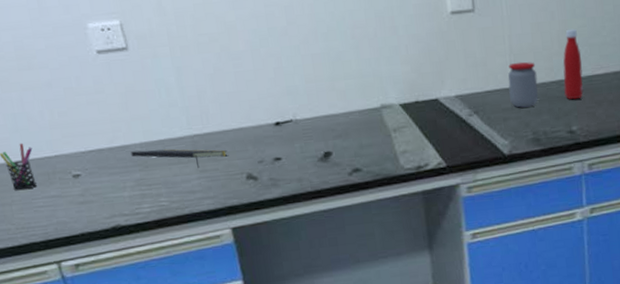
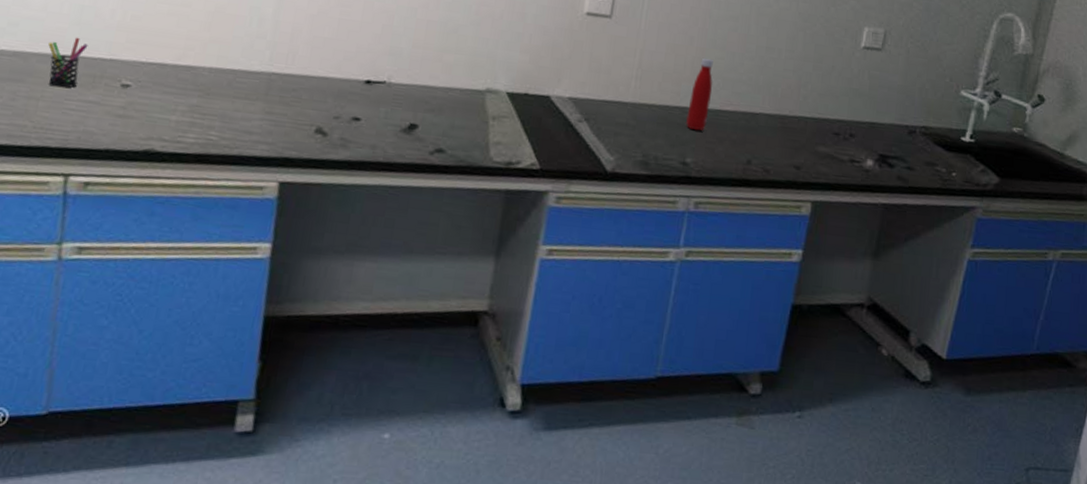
notepad: present [131,149,228,168] -> none [195,74,304,109]
jar: present [508,61,538,108] -> none [626,78,663,127]

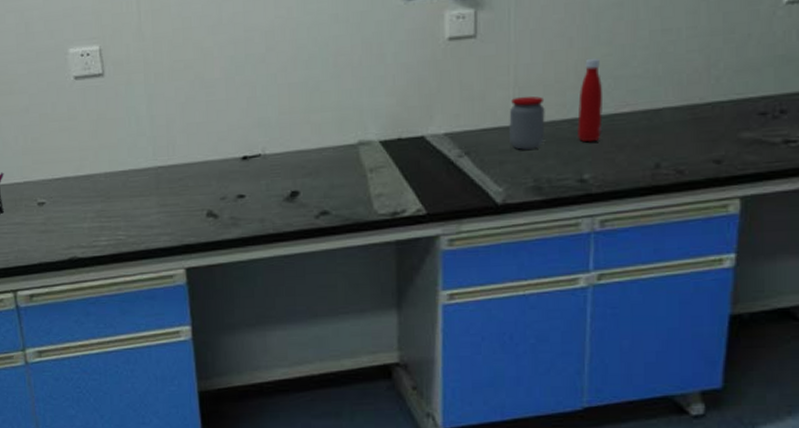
jar: none [626,78,663,127] -> present [509,96,545,150]

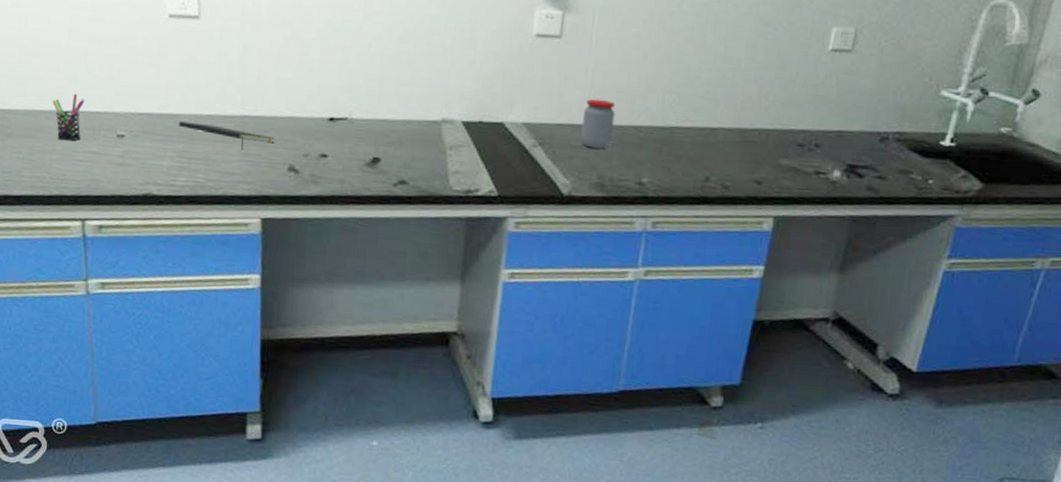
notepad: none [95,180,190,202] -> present [179,121,275,150]
bottle: present [577,58,603,143] -> none [641,73,668,150]

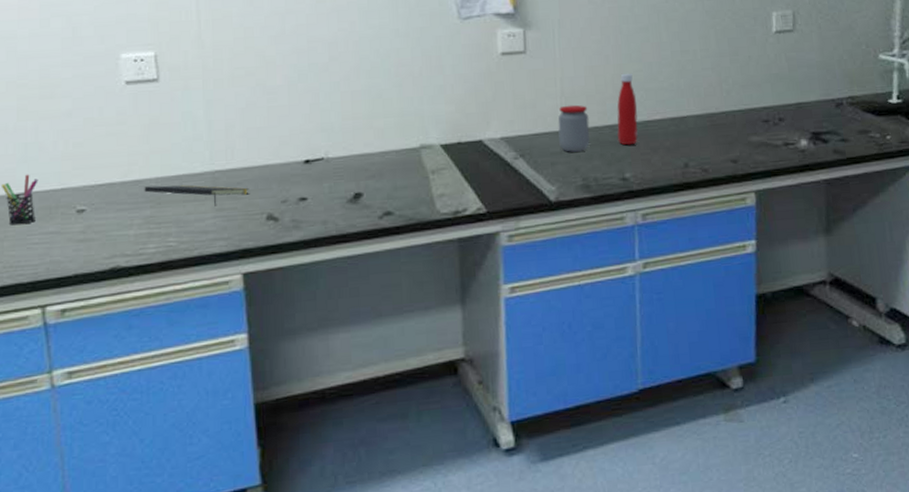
bottle: none [641,73,668,150] -> present [617,73,638,146]

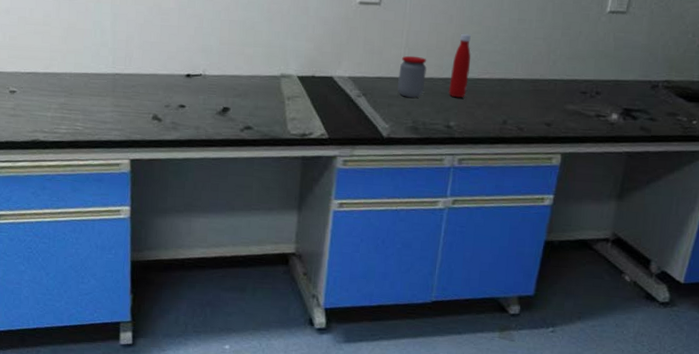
notepad: present [144,185,249,206] -> none [61,79,141,103]

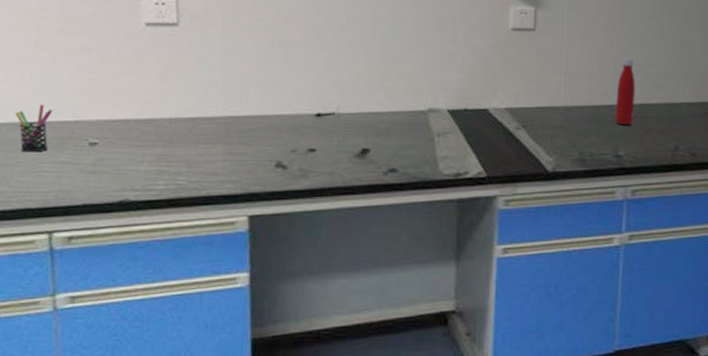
jar: present [397,55,427,98] -> none [560,83,590,127]

